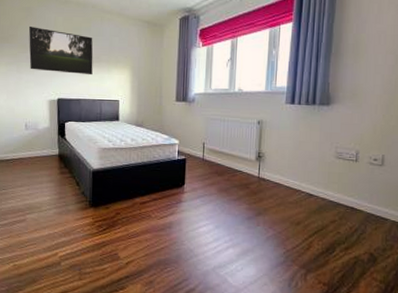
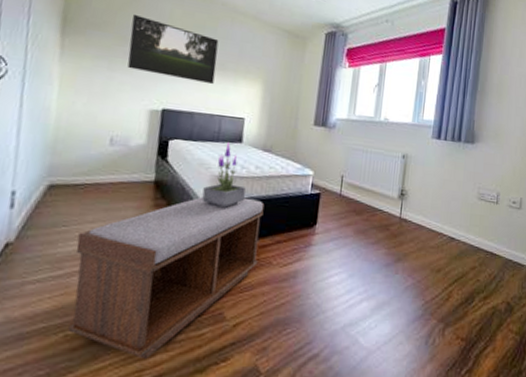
bench: none [13,164,141,284] -> present [67,196,265,359]
potted plant: none [93,121,125,174] -> present [201,142,246,209]

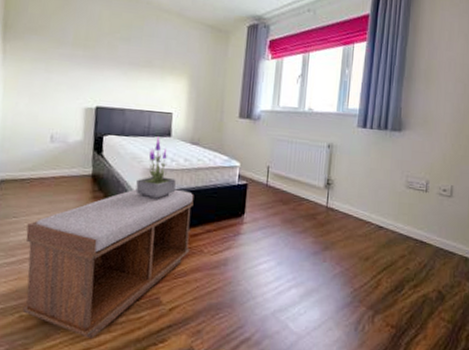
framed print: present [127,15,219,85] -> none [62,18,145,82]

